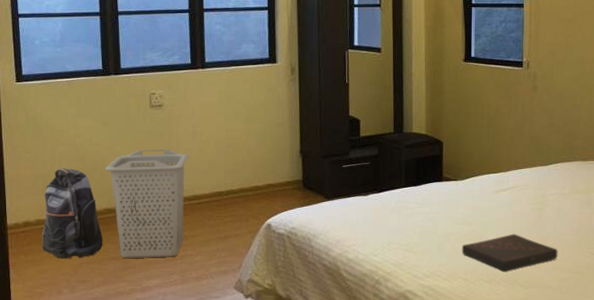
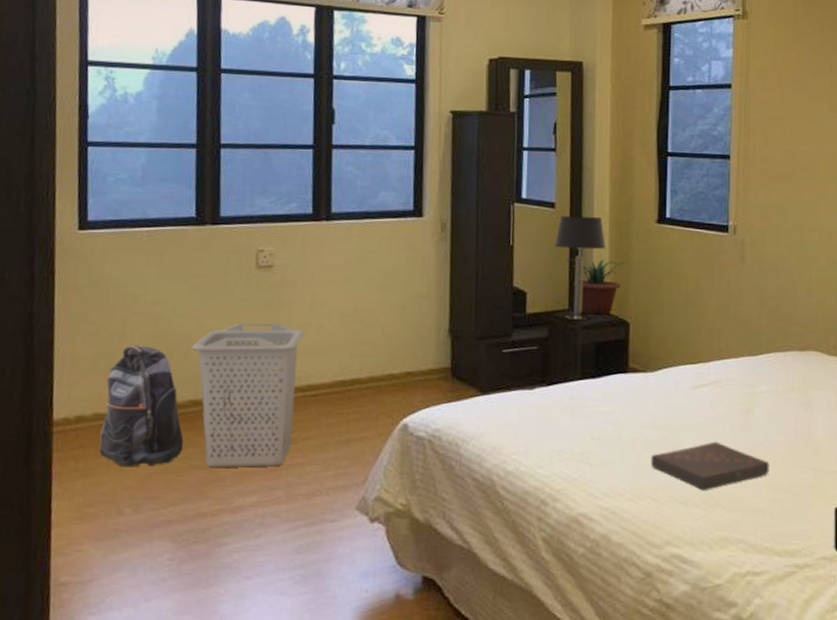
table lamp: none [381,58,423,140] -> present [554,216,606,320]
potted plant: none [390,92,440,137] -> present [565,259,627,315]

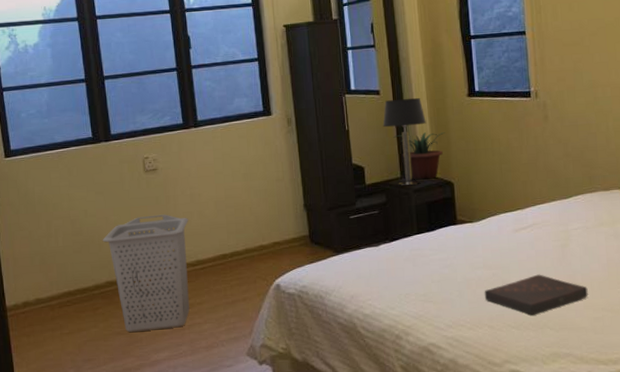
backpack: present [99,345,184,467] -> none [41,242,107,338]

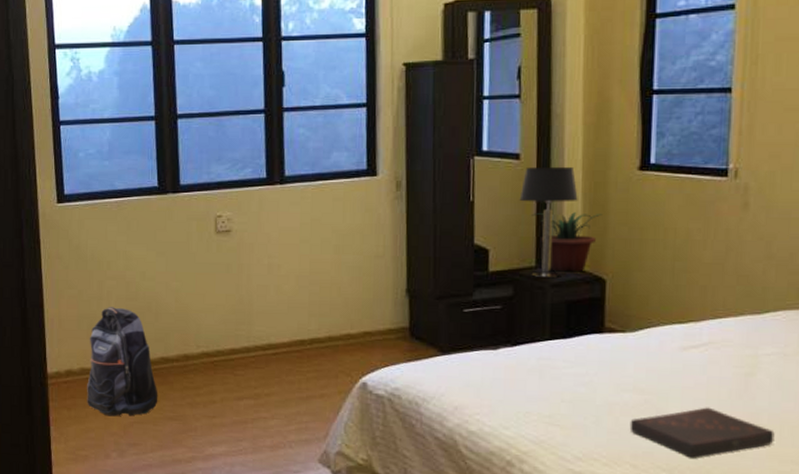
backpack: none [41,242,107,338] -> present [87,307,158,417]
laundry basket: present [102,214,190,333] -> none [160,285,263,420]

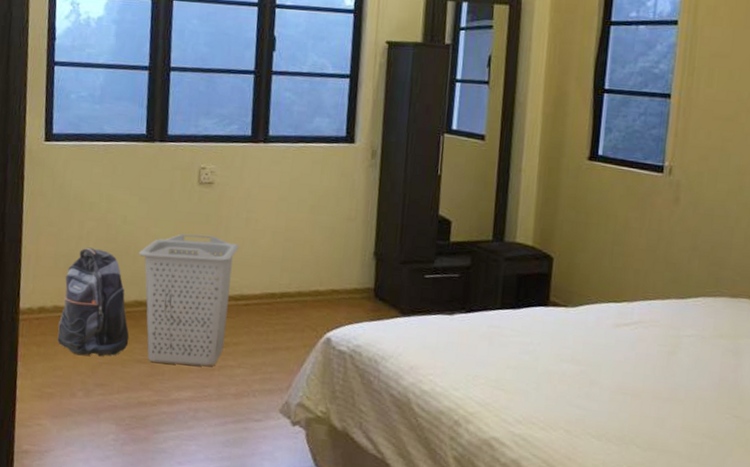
laundry basket: none [160,285,263,420] -> present [138,233,239,367]
table lamp: present [519,166,578,277] -> none [482,148,534,252]
potted plant: present [532,212,603,272] -> none [492,191,554,249]
book: present [629,407,775,458] -> none [565,380,690,427]

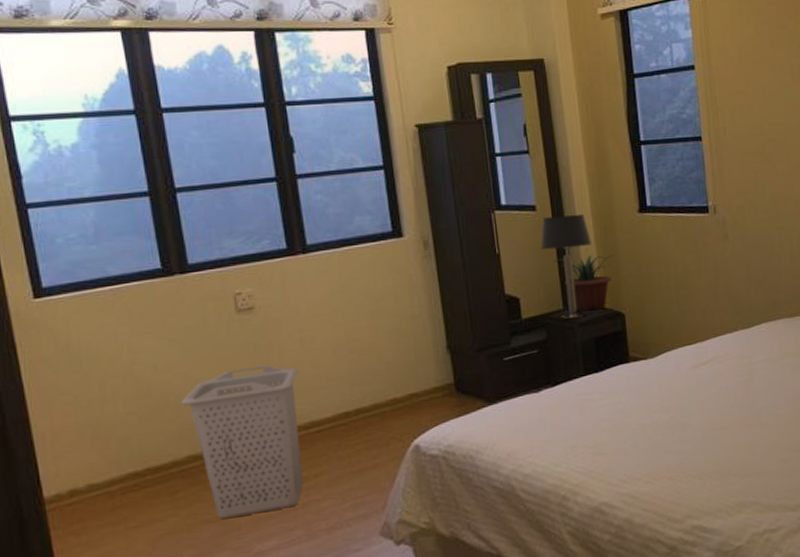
backpack: present [57,247,130,357] -> none [94,408,191,534]
table lamp: none [482,148,534,252] -> present [540,213,592,319]
potted plant: none [492,191,554,249] -> present [554,255,614,312]

